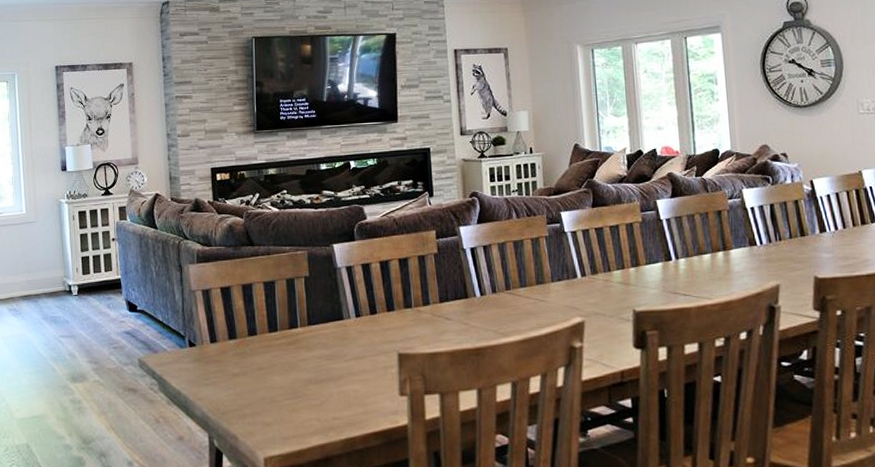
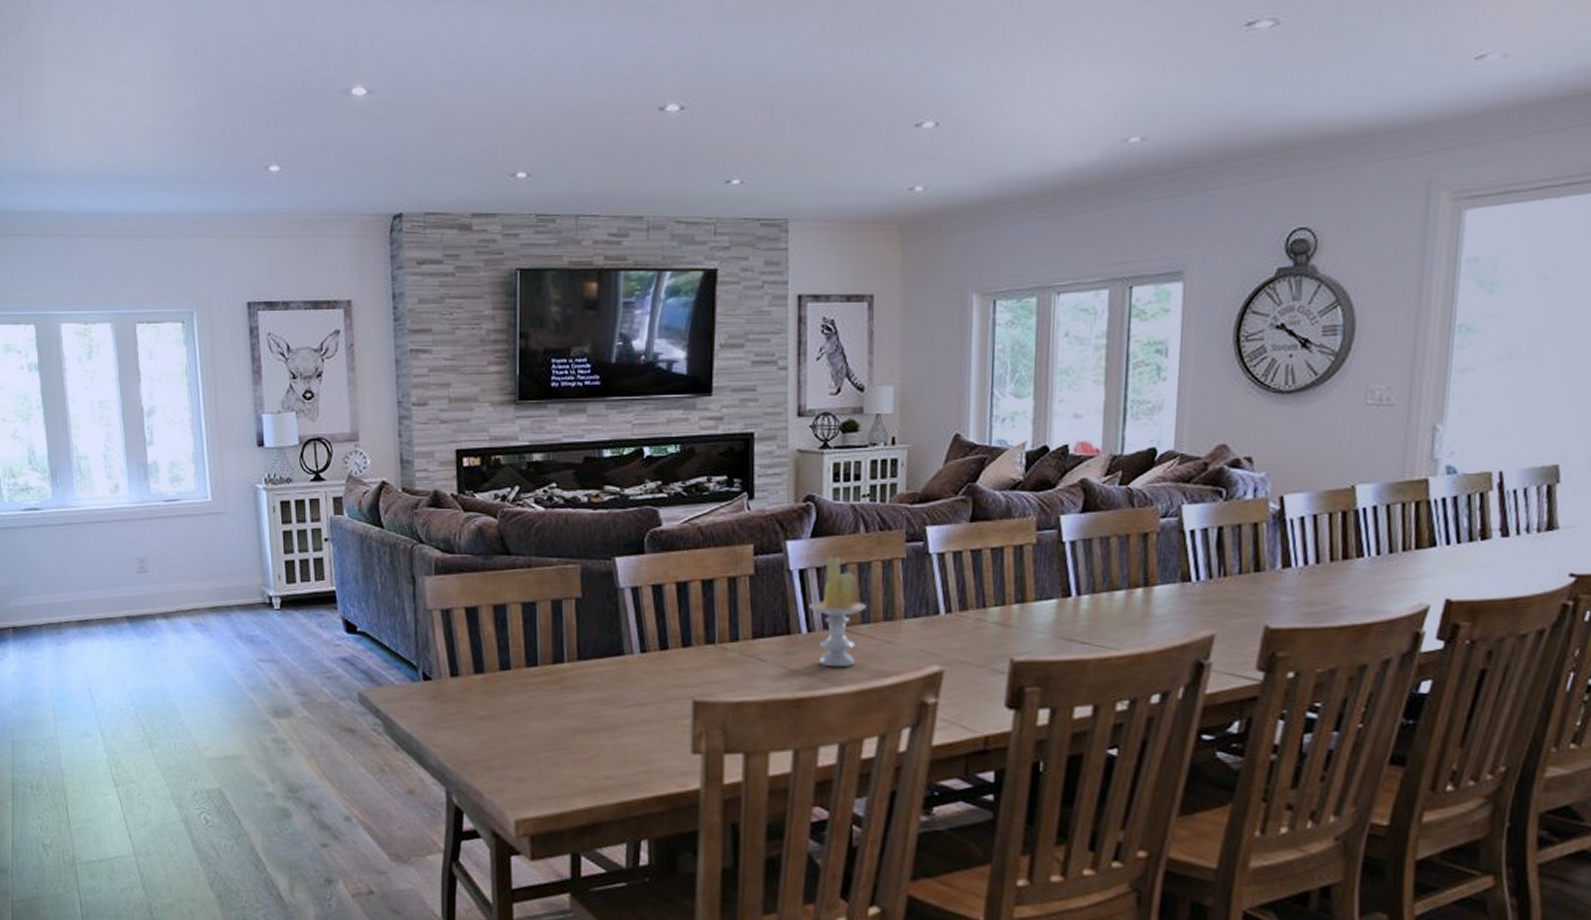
candle: none [480,237,523,322] -> present [808,556,866,668]

